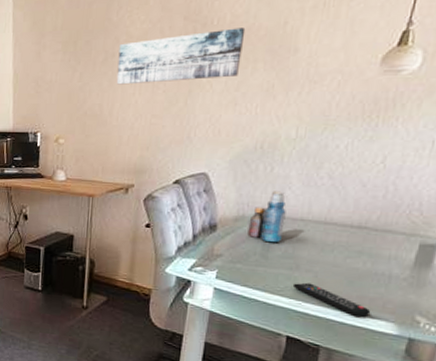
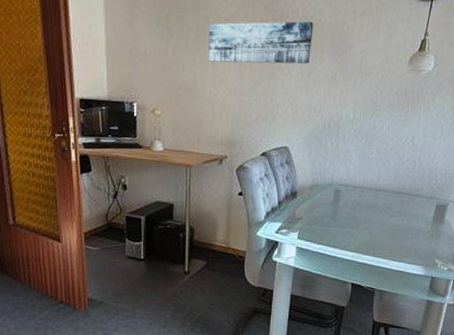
bottle: present [247,191,286,242] -> none [321,163,348,206]
remote control: present [292,282,370,318] -> none [354,238,407,264]

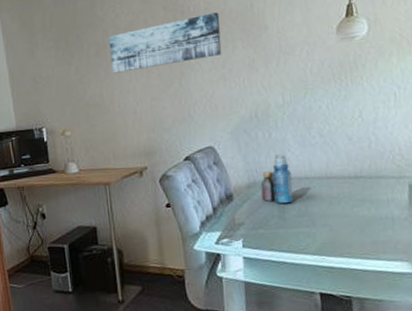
bottle: none [321,163,348,206] -> present [260,154,293,203]

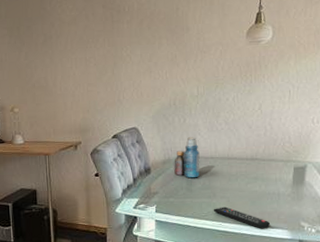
wall art: present [109,12,222,74] -> none [55,13,150,61]
remote control: none [313,236,385,263] -> present [213,206,270,229]

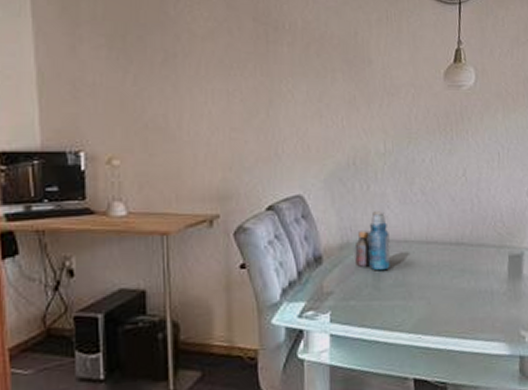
remote control: present [213,206,270,229] -> none [409,311,483,343]

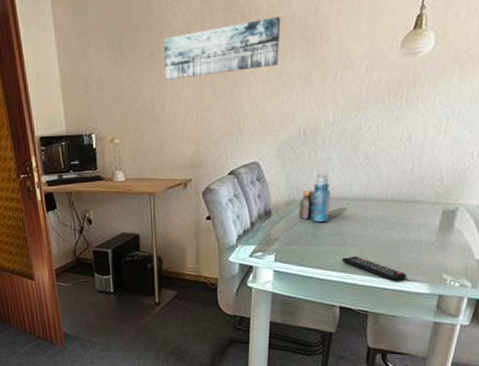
wall art: none [181,34,319,91] -> present [164,17,281,80]
remote control: none [409,311,483,343] -> present [341,256,406,282]

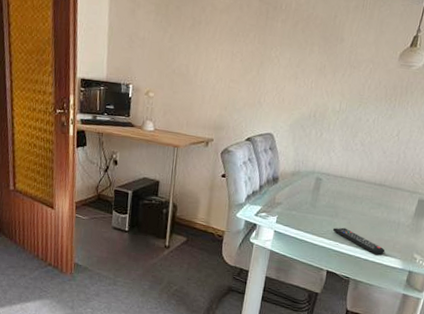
wall art: present [164,17,281,80] -> none [201,13,306,55]
bottle: present [299,173,331,222] -> none [301,152,330,194]

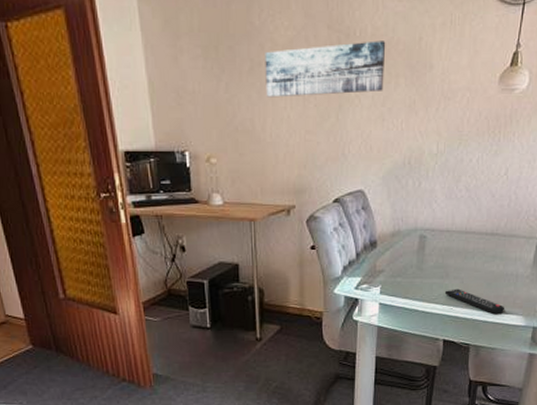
wall art: none [201,13,306,55] -> present [265,41,386,98]

